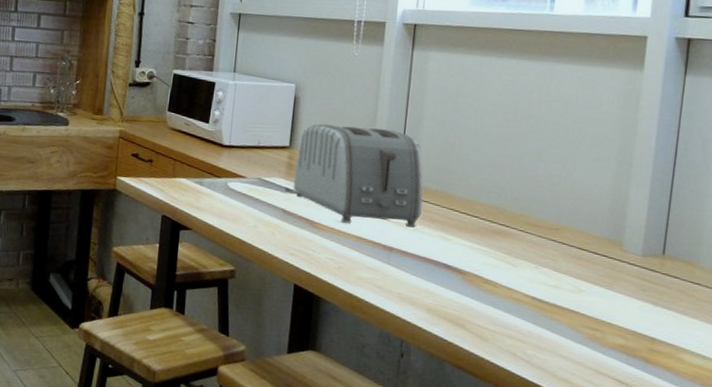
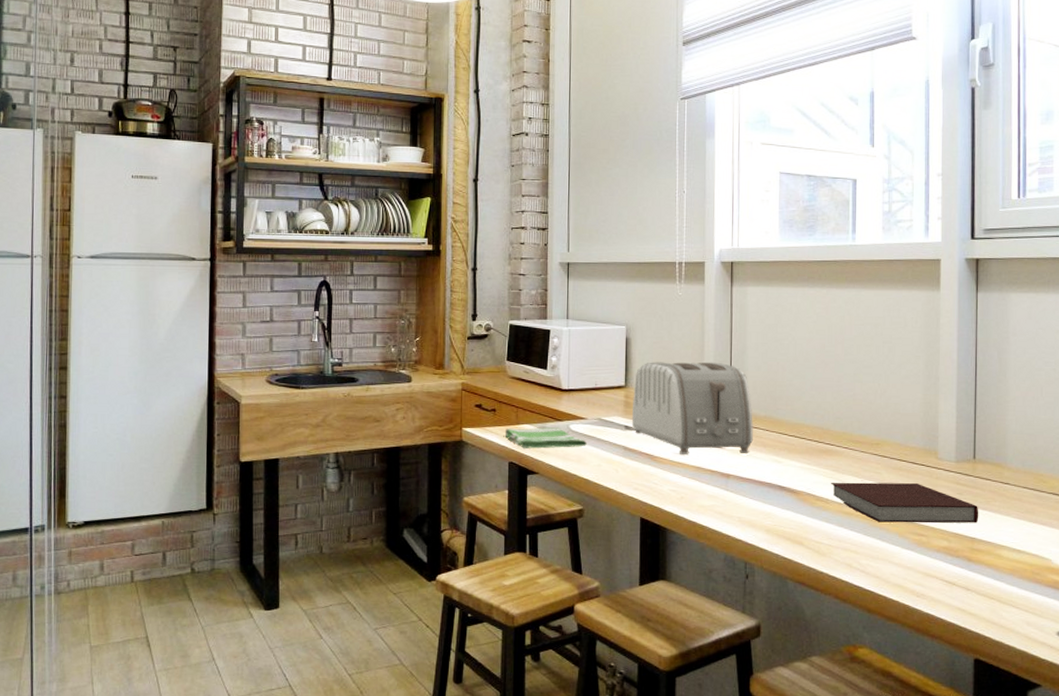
dish towel: none [159,180,244,206] -> present [504,427,587,449]
notebook: none [502,266,663,323] -> present [831,482,979,523]

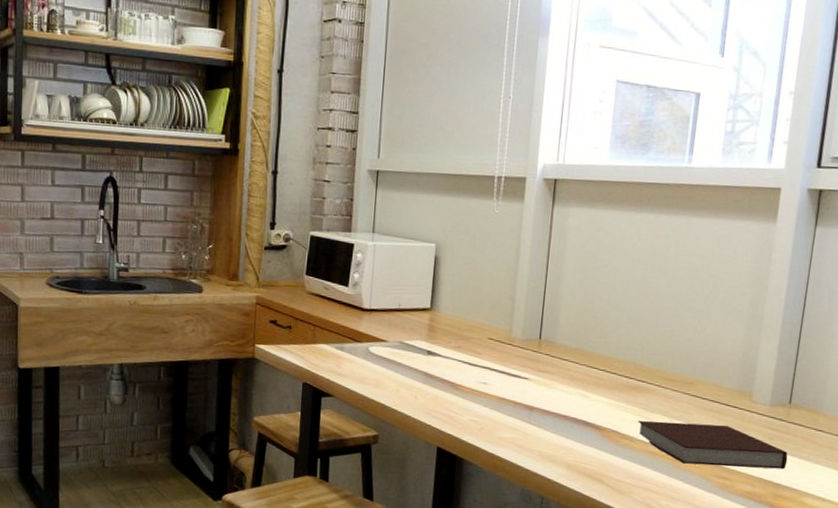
dish towel: present [504,427,587,449] -> none [299,347,386,371]
toaster: present [631,362,753,454] -> none [434,284,563,386]

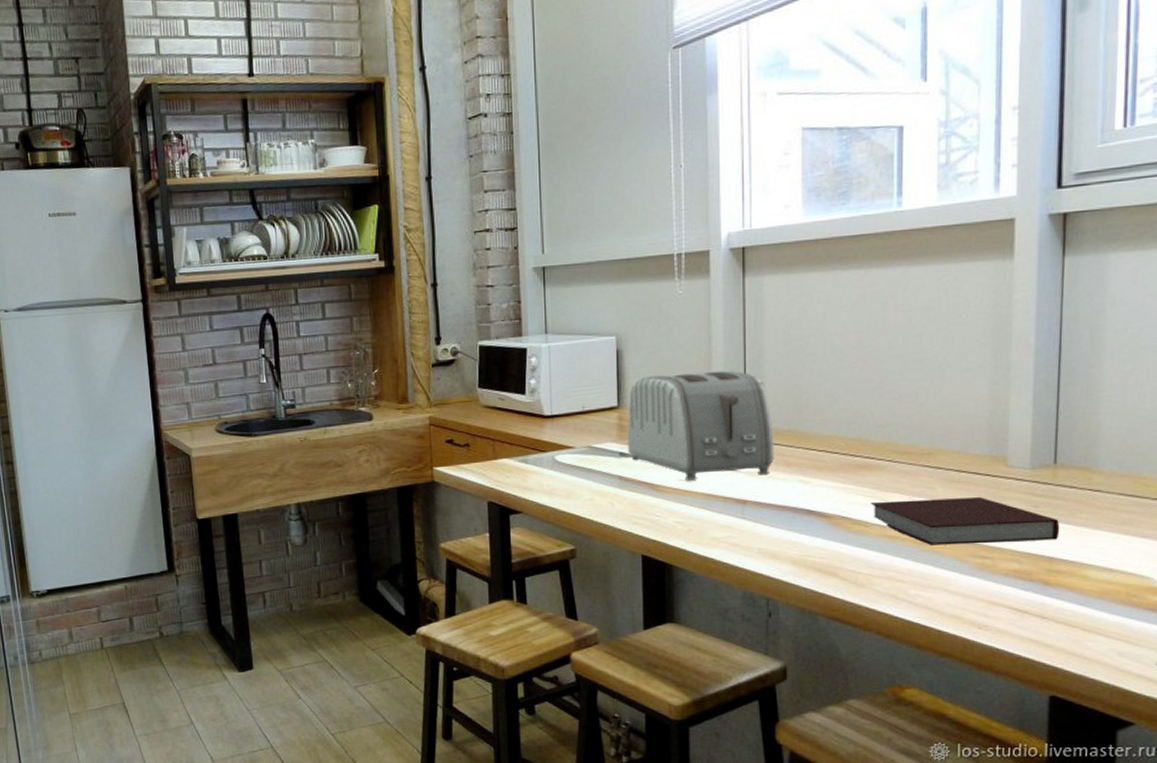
toaster: none [434,284,563,386] -> present [627,370,774,481]

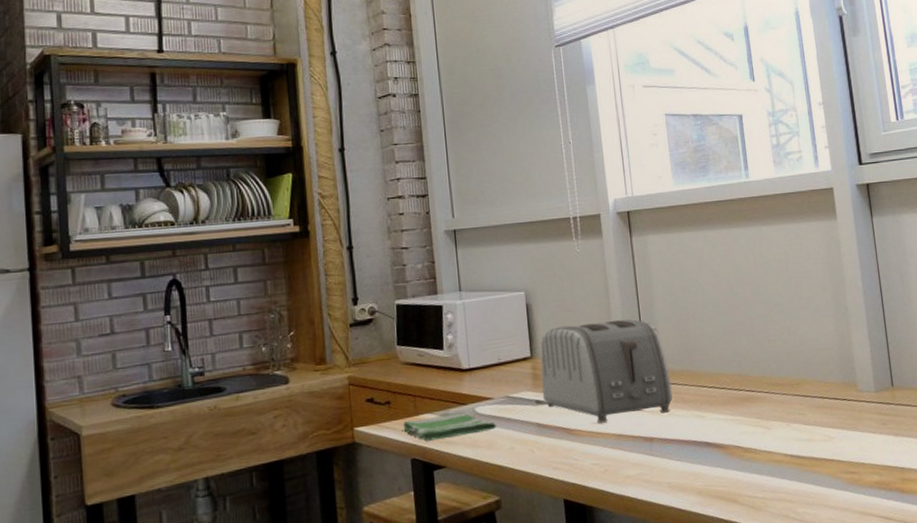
dish towel: none [481,460,576,486] -> present [402,412,496,441]
notebook: present [871,497,1060,545] -> none [757,419,905,466]

